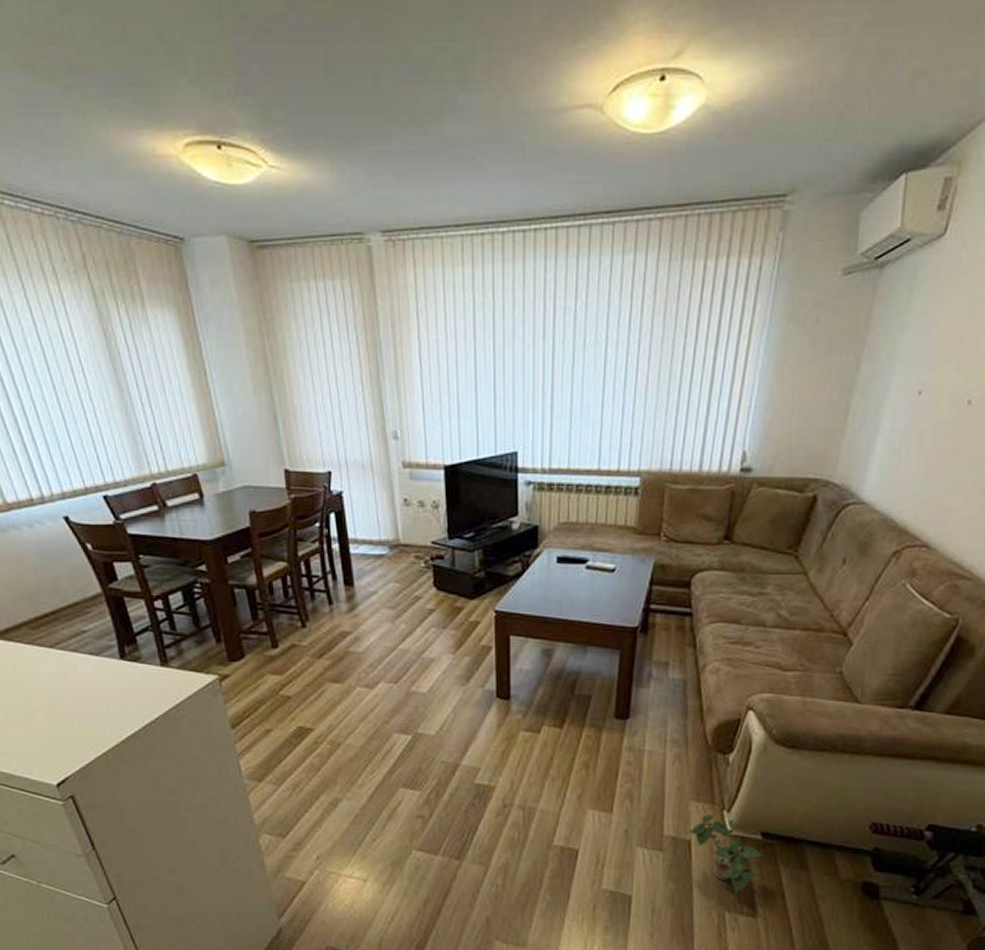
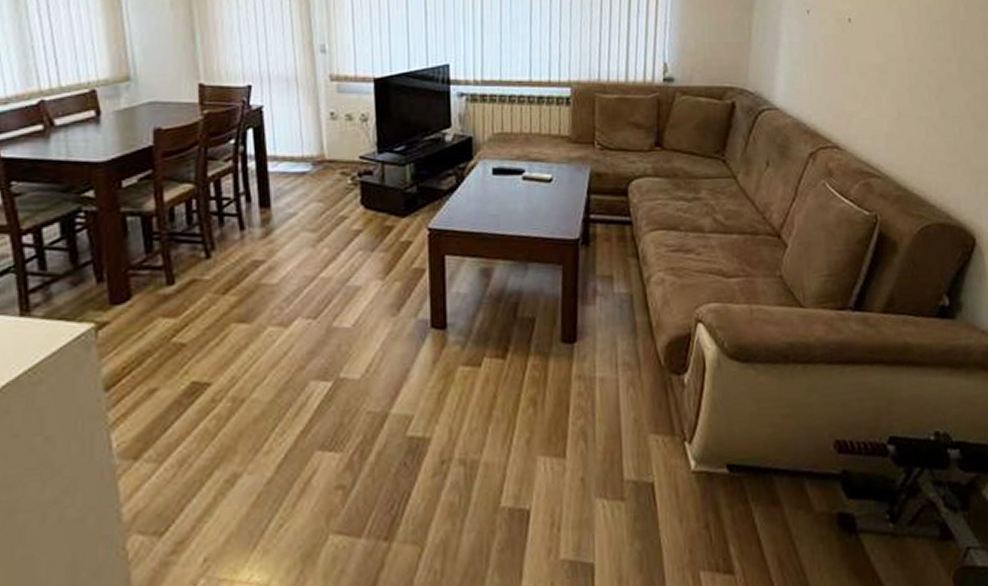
potted plant: present [688,814,765,894] -> none [650,448,734,547]

